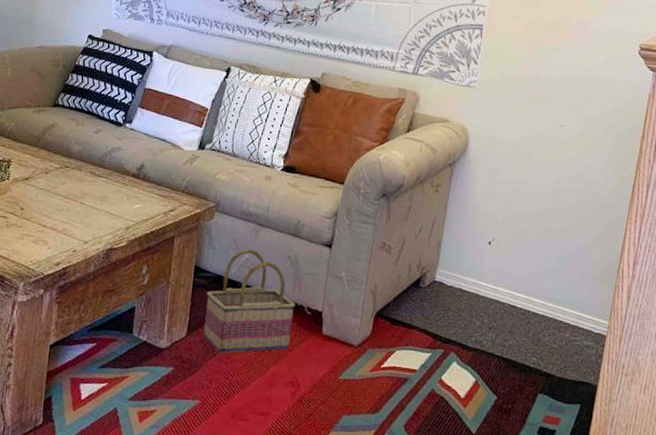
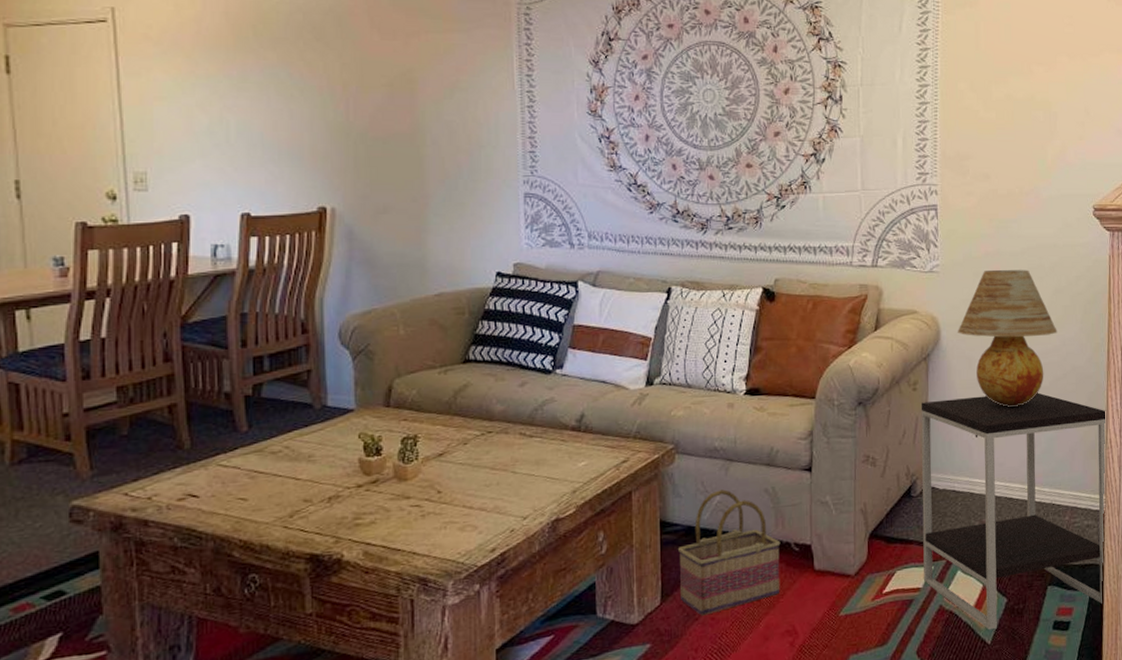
side table: none [421,204,623,422] -> present [920,392,1106,630]
table lamp: none [486,92,585,223] -> present [958,270,1057,407]

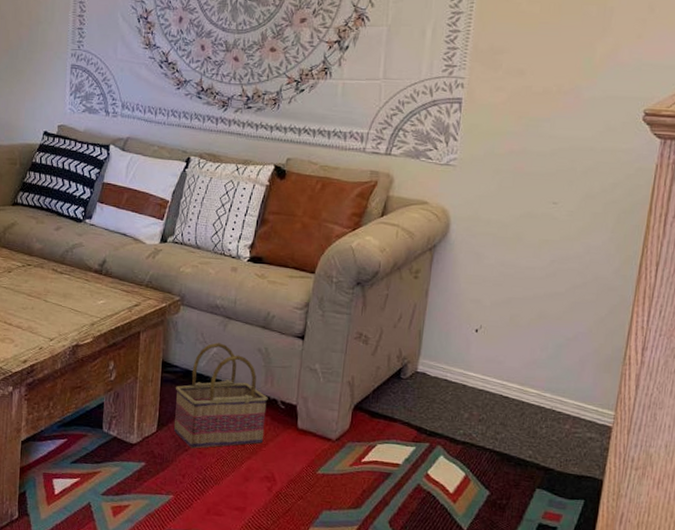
side table: present [920,392,1106,630] -> none [404,291,629,519]
table lamp: present [958,270,1057,407] -> none [469,169,582,308]

